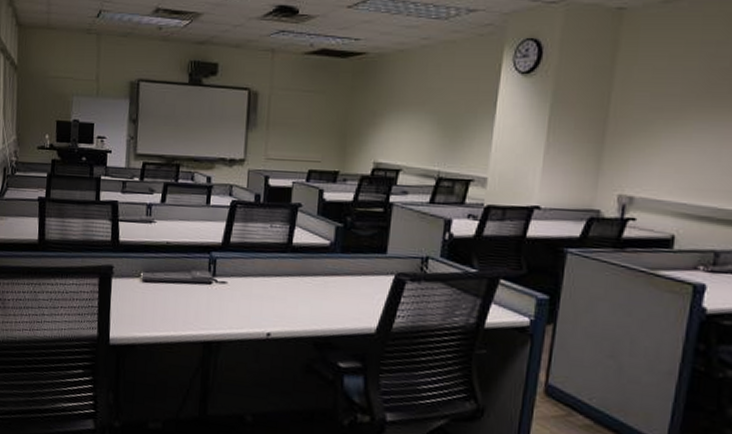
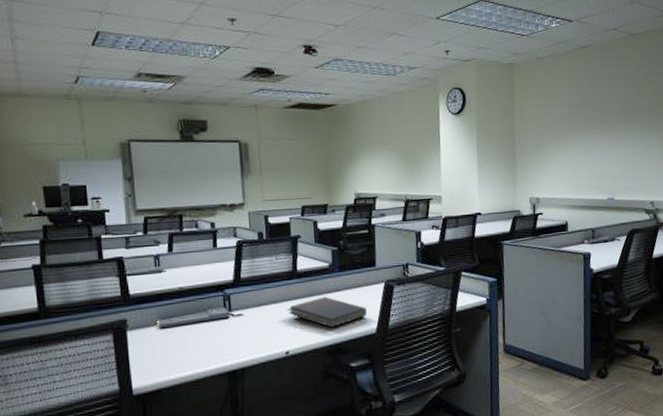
book: none [275,278,368,317] -> present [287,296,367,328]

